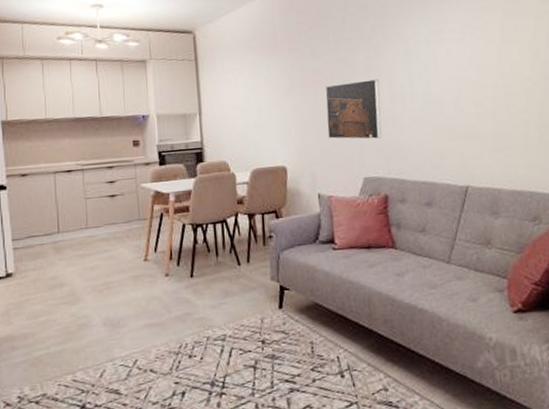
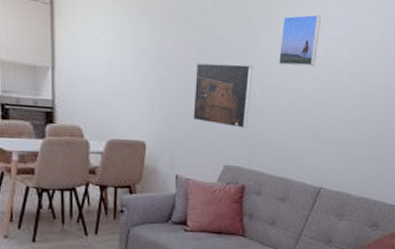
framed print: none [400,22,440,74] -> present [279,14,321,67]

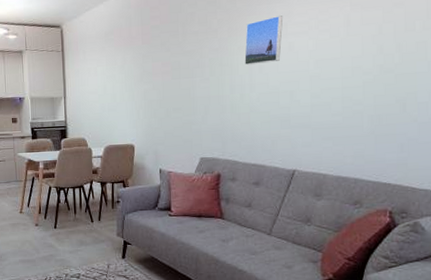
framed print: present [193,62,253,129] -> none [171,70,222,125]

